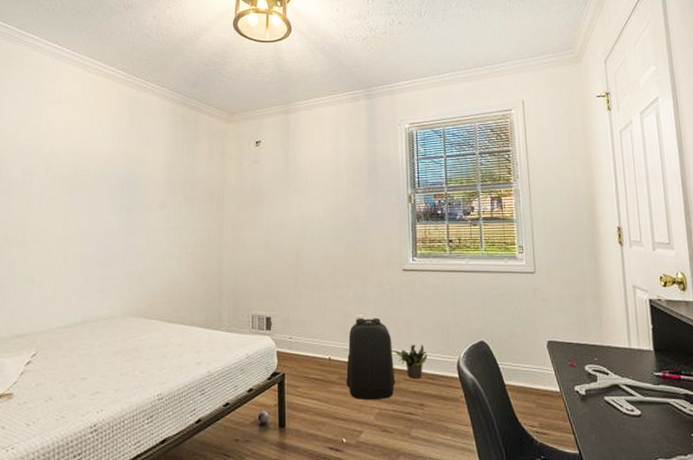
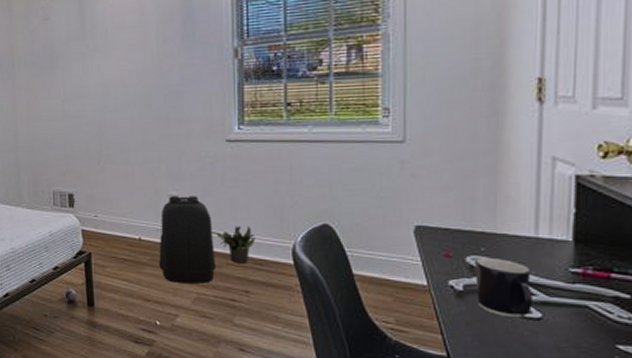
mug: none [591,365,634,416] -> present [474,257,532,318]

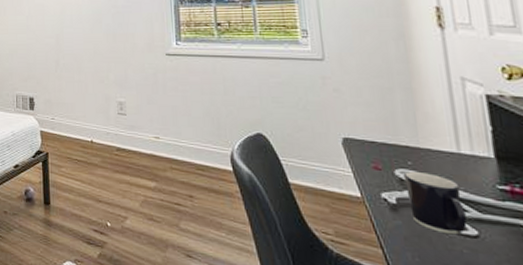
backpack: present [159,196,216,284] -> none [109,103,162,187]
potted plant: present [214,226,256,263] -> none [158,132,196,168]

